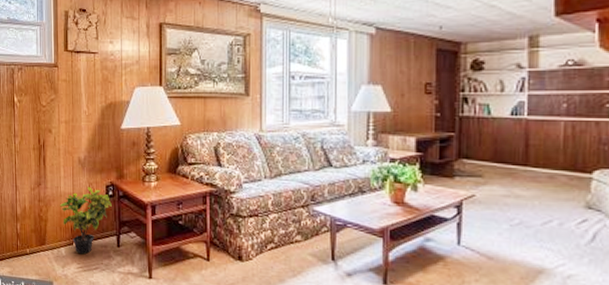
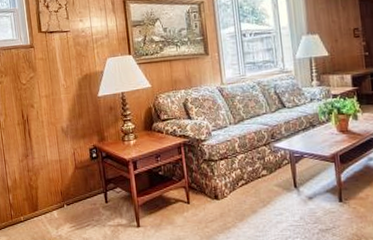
potted plant: present [60,187,112,255] -> none [48,152,97,215]

